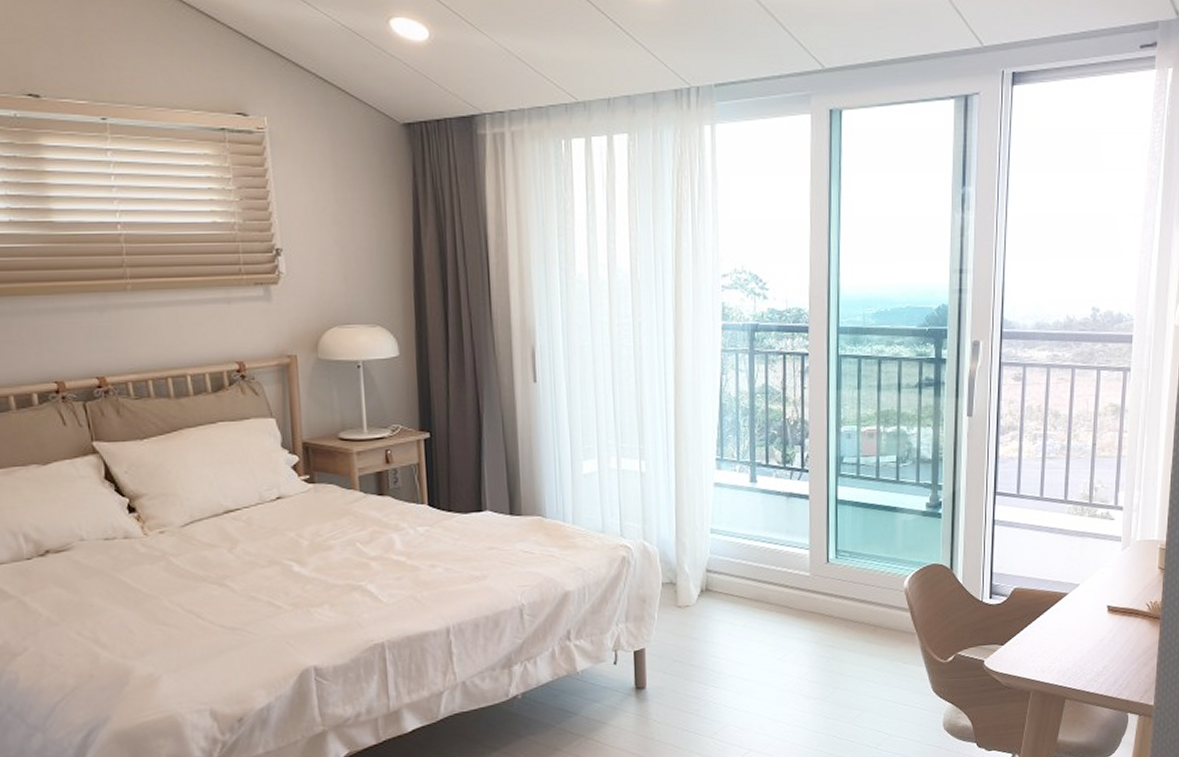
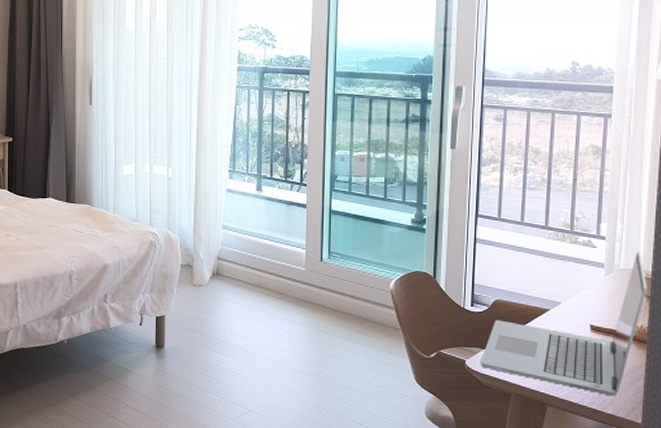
laptop: none [999,520,1162,681] -> present [480,252,648,396]

